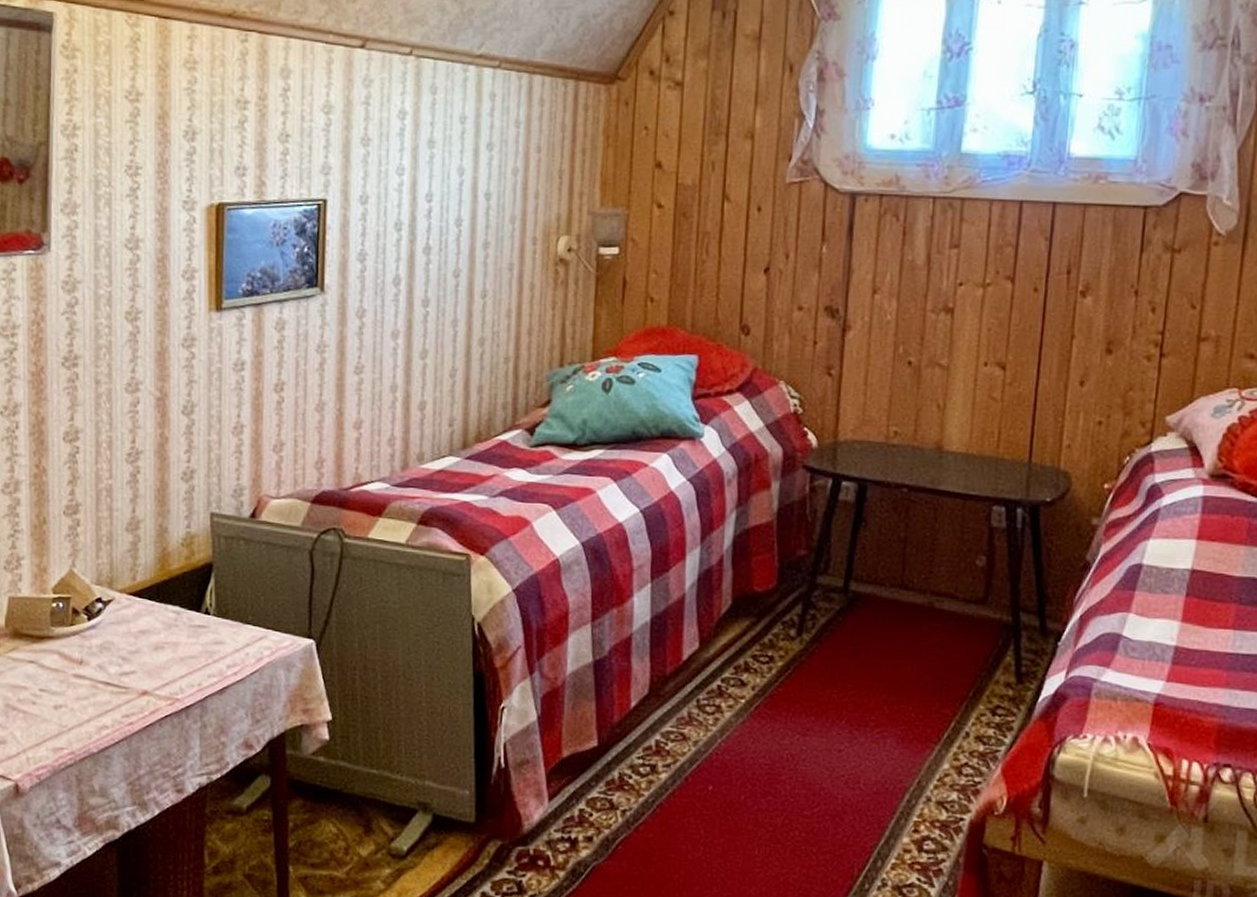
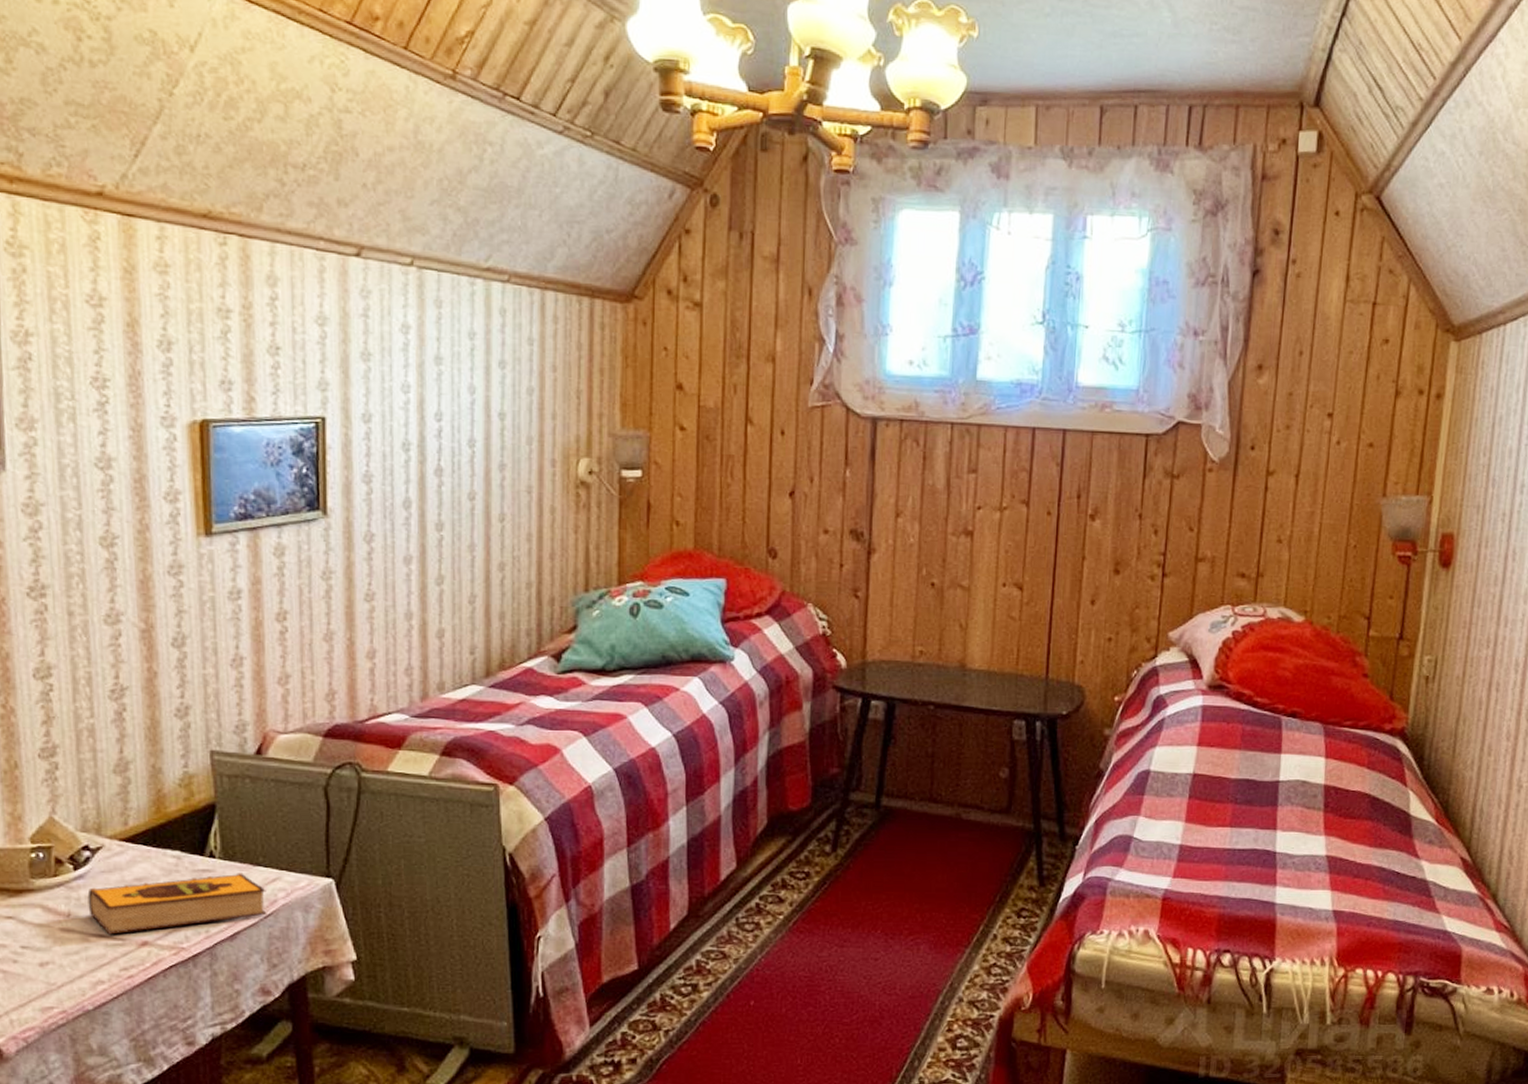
hardback book: none [98,630,253,683] -> present [87,873,267,935]

